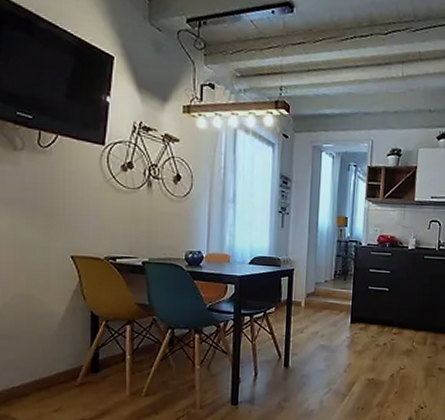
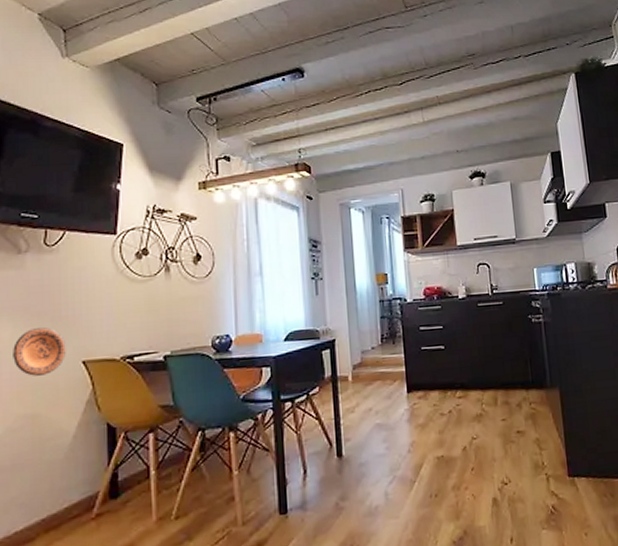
decorative plate: none [10,220,58,263] -> present [13,326,67,376]

